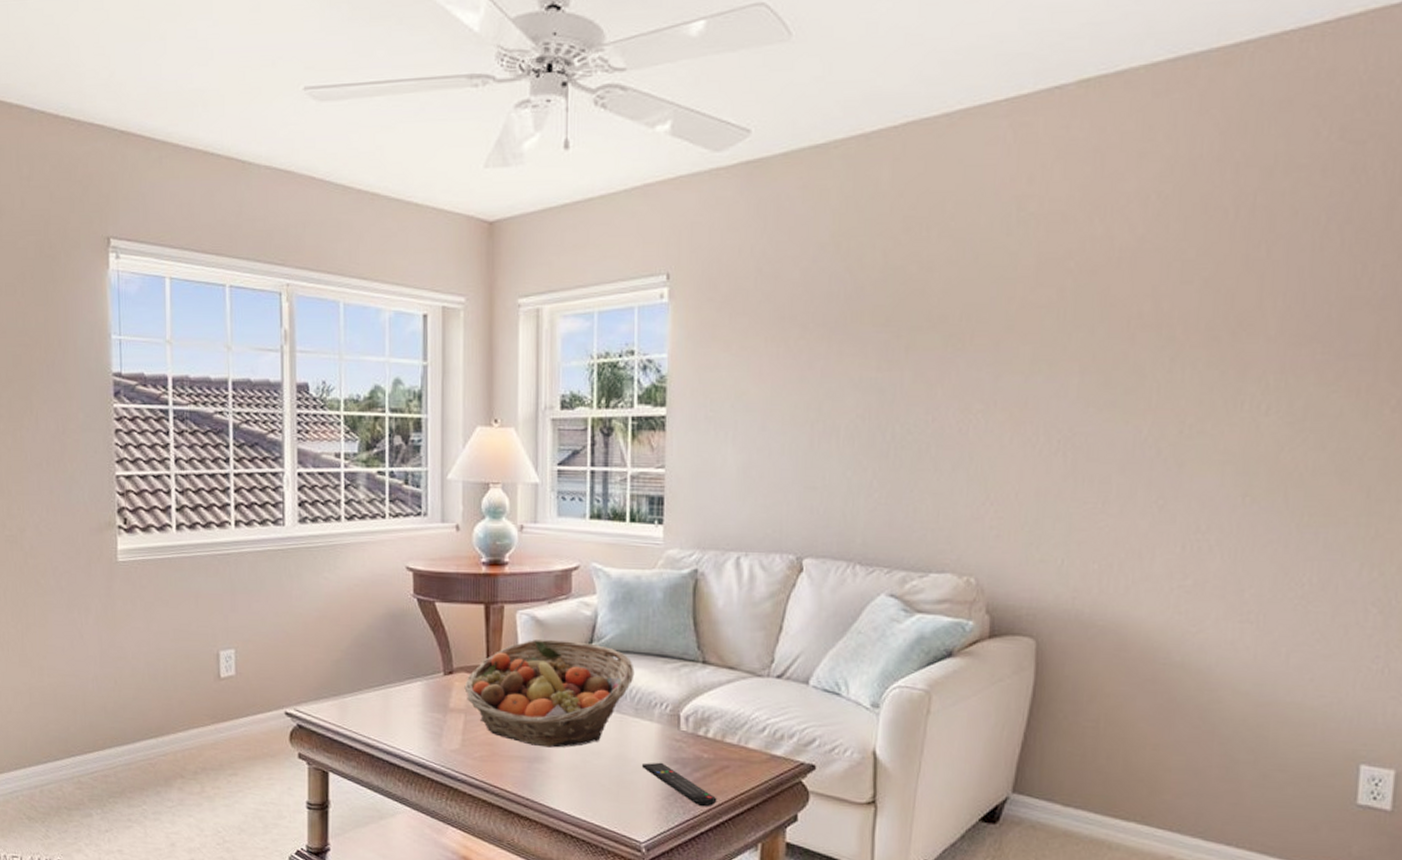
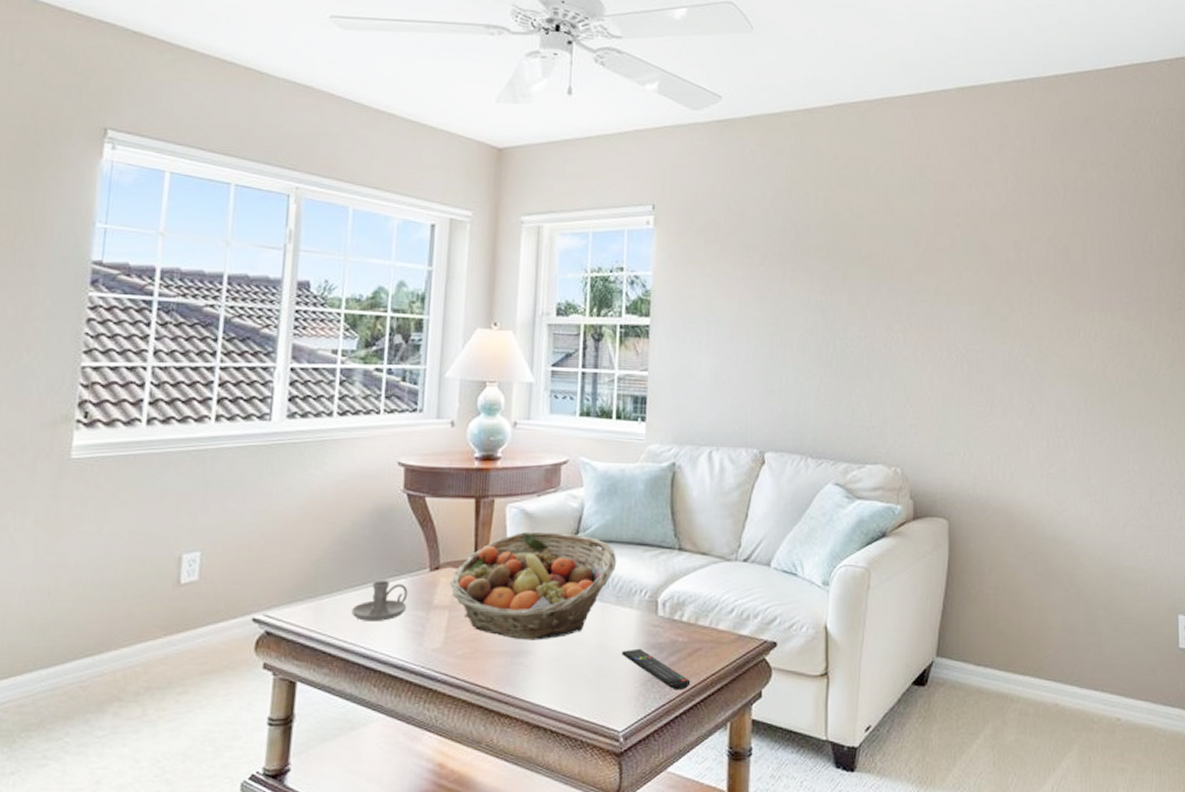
candle holder: none [373,682,424,721] -> present [352,581,408,621]

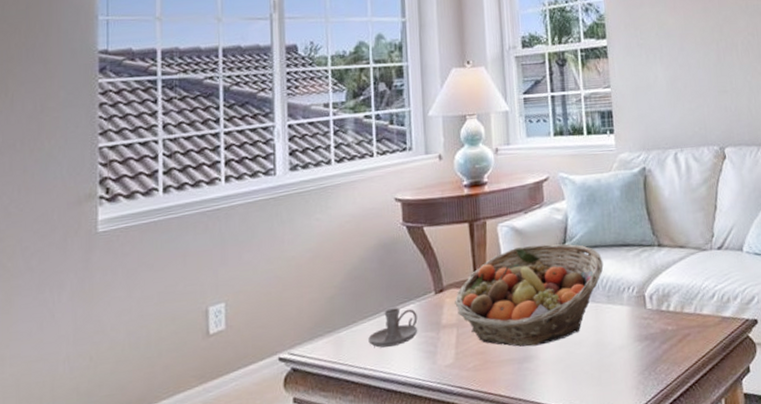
remote control: present [622,648,691,690] -> none [618,341,684,376]

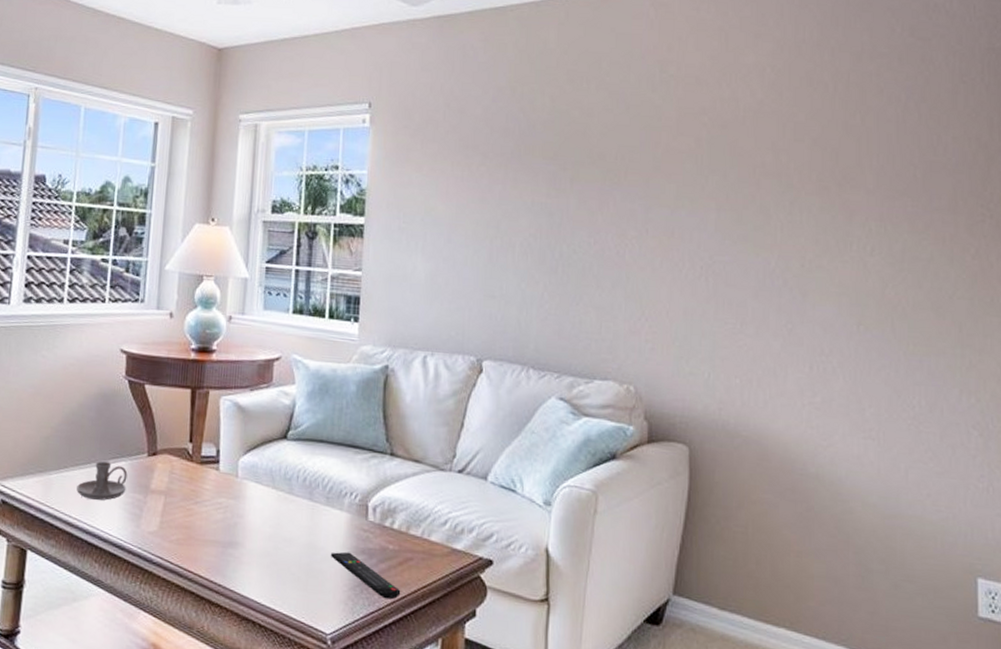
fruit basket: present [455,243,604,347] -> none [166,424,328,534]
remote control: none [618,341,684,376] -> present [331,552,401,600]

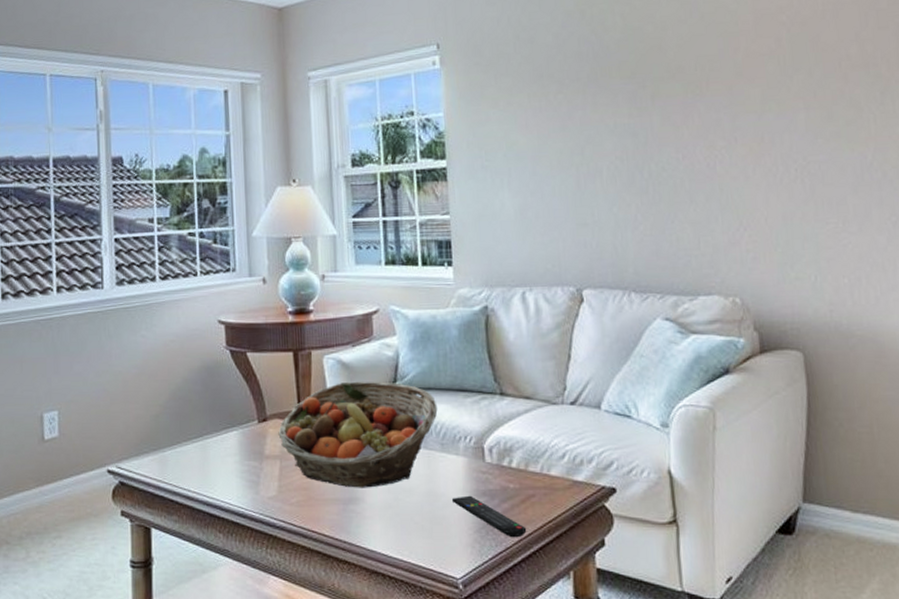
candle holder: present [76,461,128,501] -> none [192,433,241,471]
fruit basket: none [166,424,328,534] -> present [278,381,438,488]

